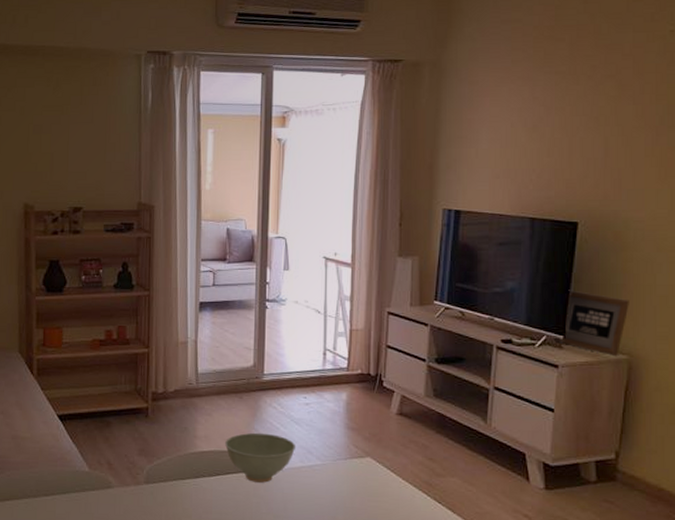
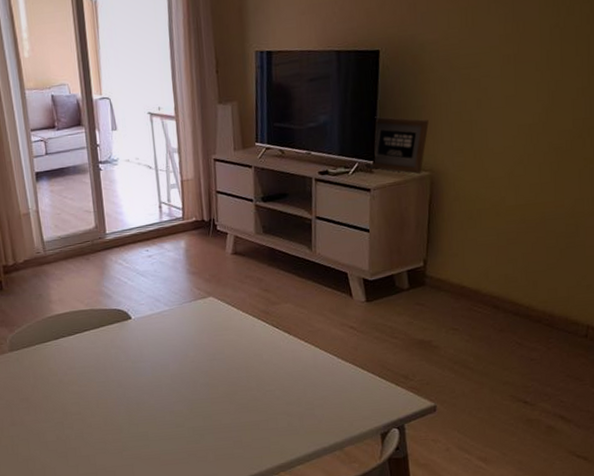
bowl: present [225,432,296,483] -> none [79,288,145,335]

